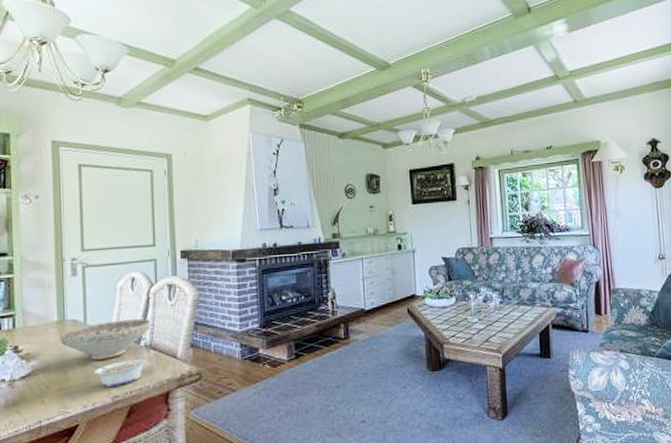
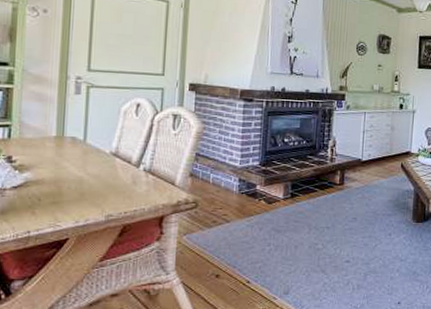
decorative bowl: present [60,318,150,360] -> none [57,142,152,179]
legume: present [90,358,148,387] -> none [86,181,145,205]

